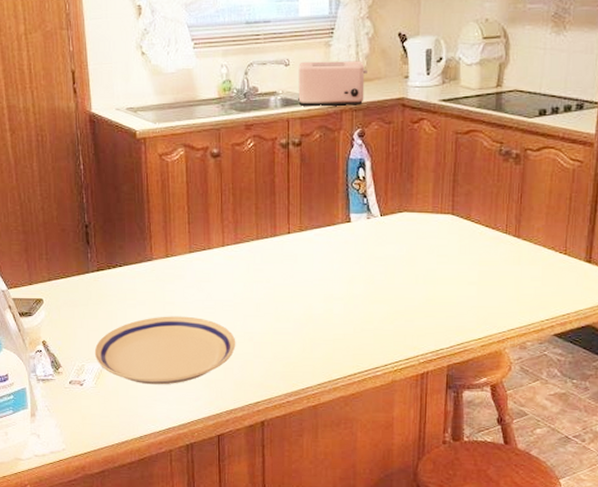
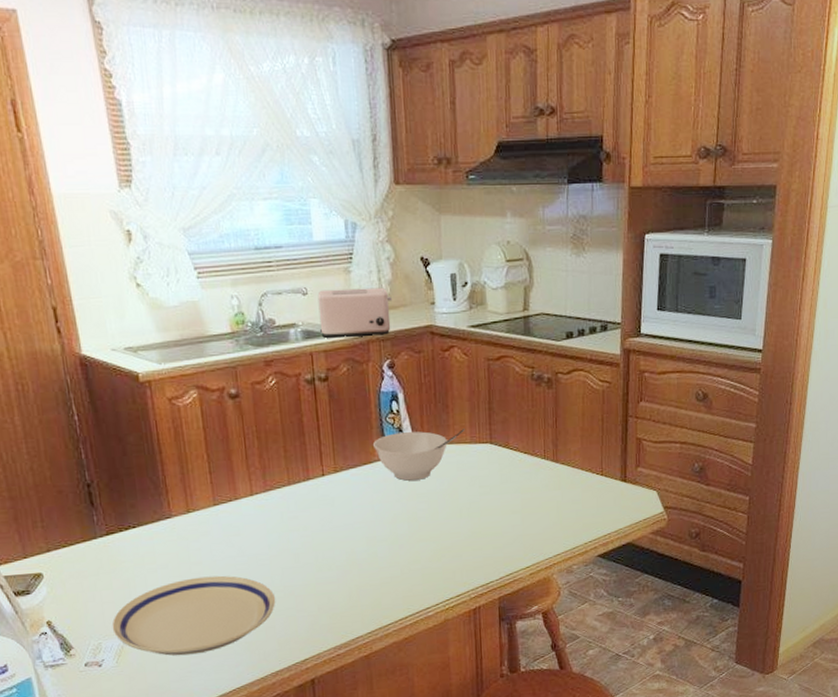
bowl: none [337,197,428,244] -> present [372,427,465,481]

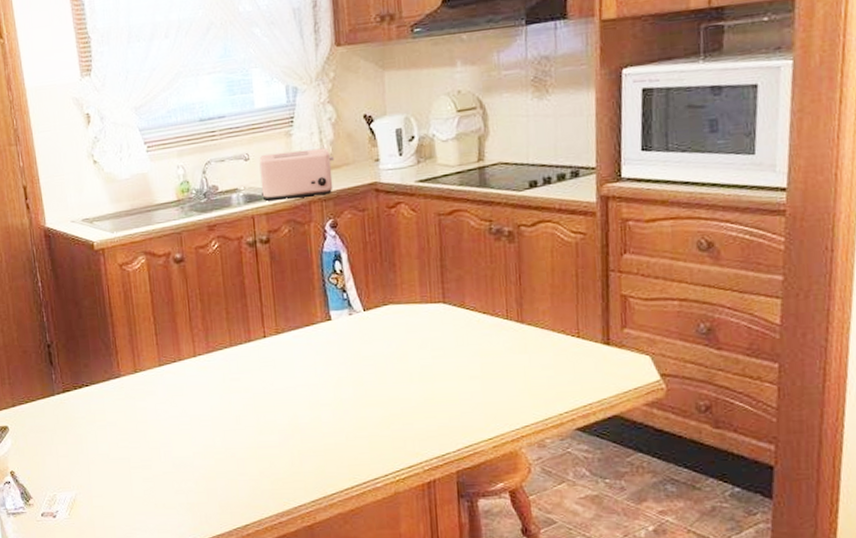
plate: present [112,575,276,656] -> none [65,435,218,512]
bowl: present [372,427,465,481] -> none [315,287,414,343]

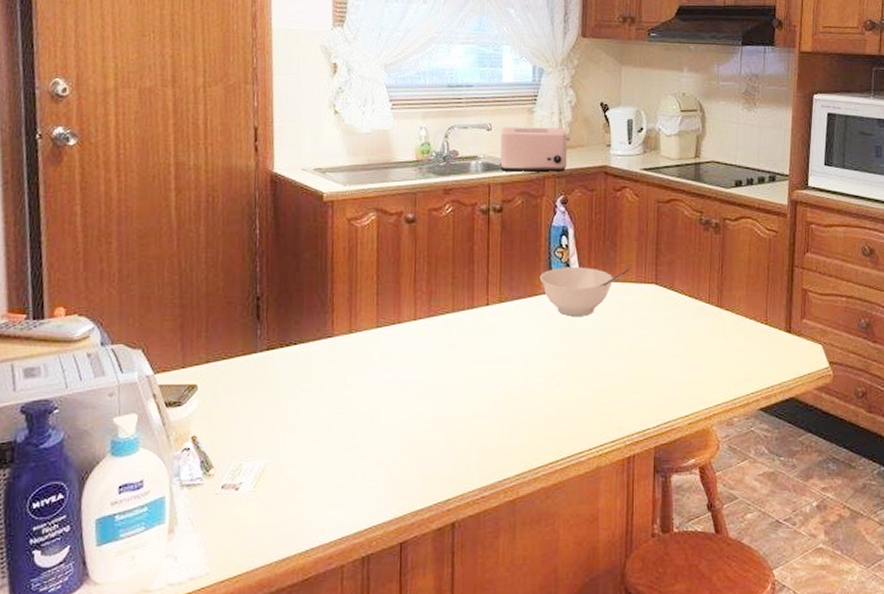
bowl: none [315,287,414,343] -> present [539,266,631,316]

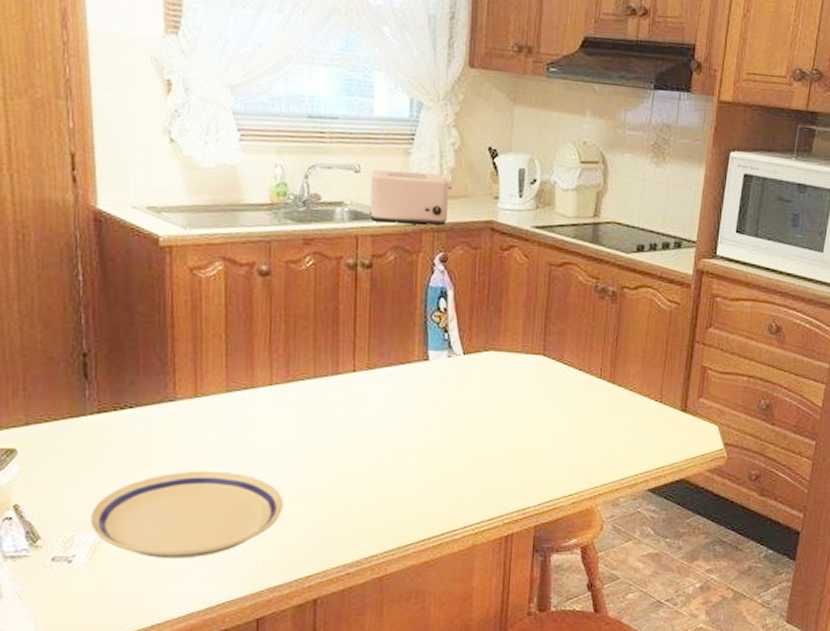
plate: none [256,401,426,485] -> present [90,471,284,559]
bowl: present [539,266,631,316] -> none [413,333,517,387]

